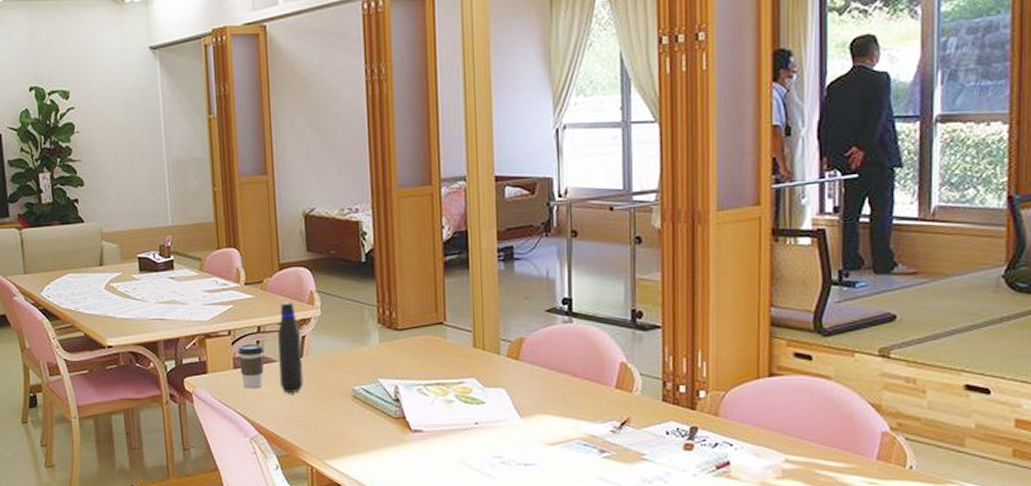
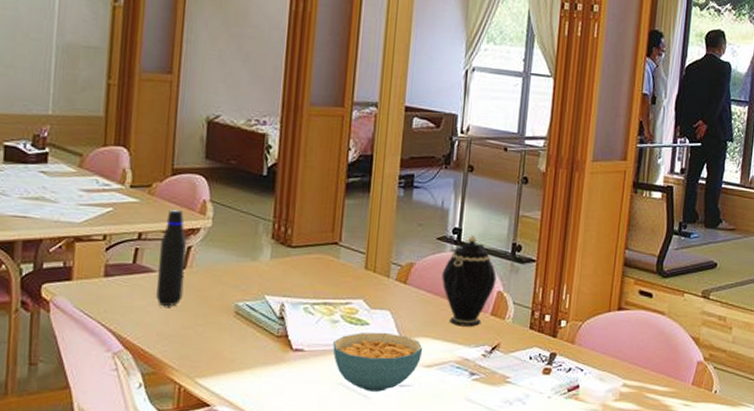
coffee cup: present [237,343,264,389] -> none [111,250,143,300]
cereal bowl: none [451,410,545,471] -> present [333,332,423,392]
teapot: none [556,305,617,402] -> present [442,236,497,327]

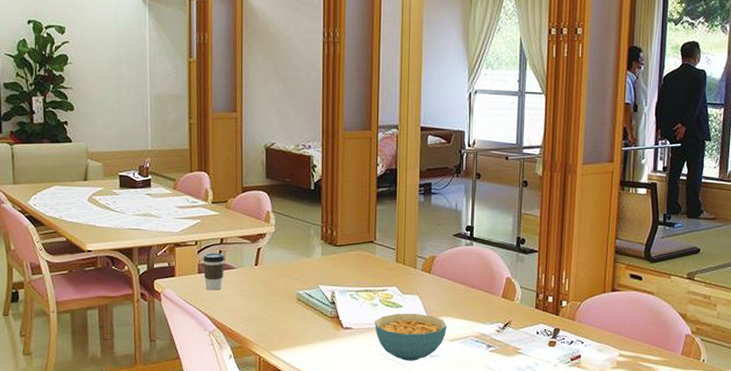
coffee cup: none [111,250,143,300] -> present [202,252,225,291]
water bottle: present [156,210,187,307] -> none [237,220,257,296]
teapot: present [442,236,497,327] -> none [459,232,505,308]

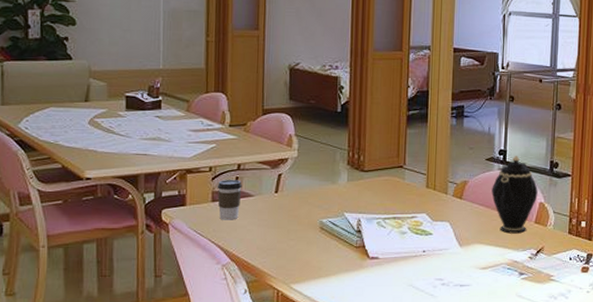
cereal bowl: present [375,313,447,361] -> none [403,240,479,291]
teapot: none [459,232,505,308] -> present [491,156,538,234]

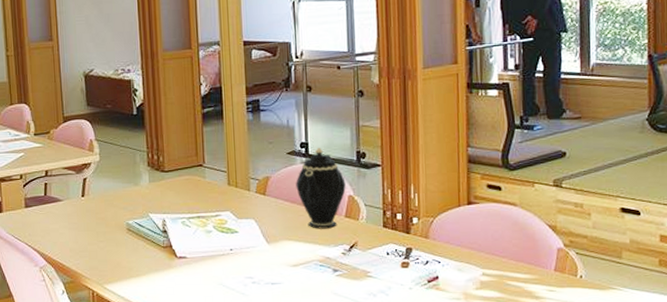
coffee cup: present [217,179,242,220] -> none [28,185,51,225]

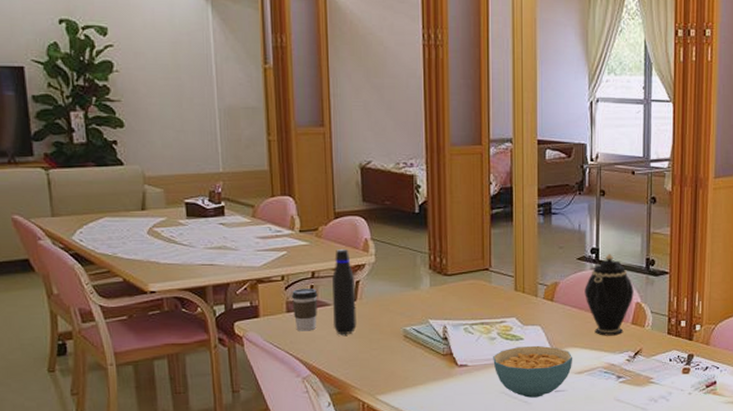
coffee cup: none [28,185,51,225] -> present [291,288,318,331]
water bottle: none [63,150,85,228] -> present [332,249,357,335]
cereal bowl: none [210,238,288,290] -> present [493,345,573,398]

